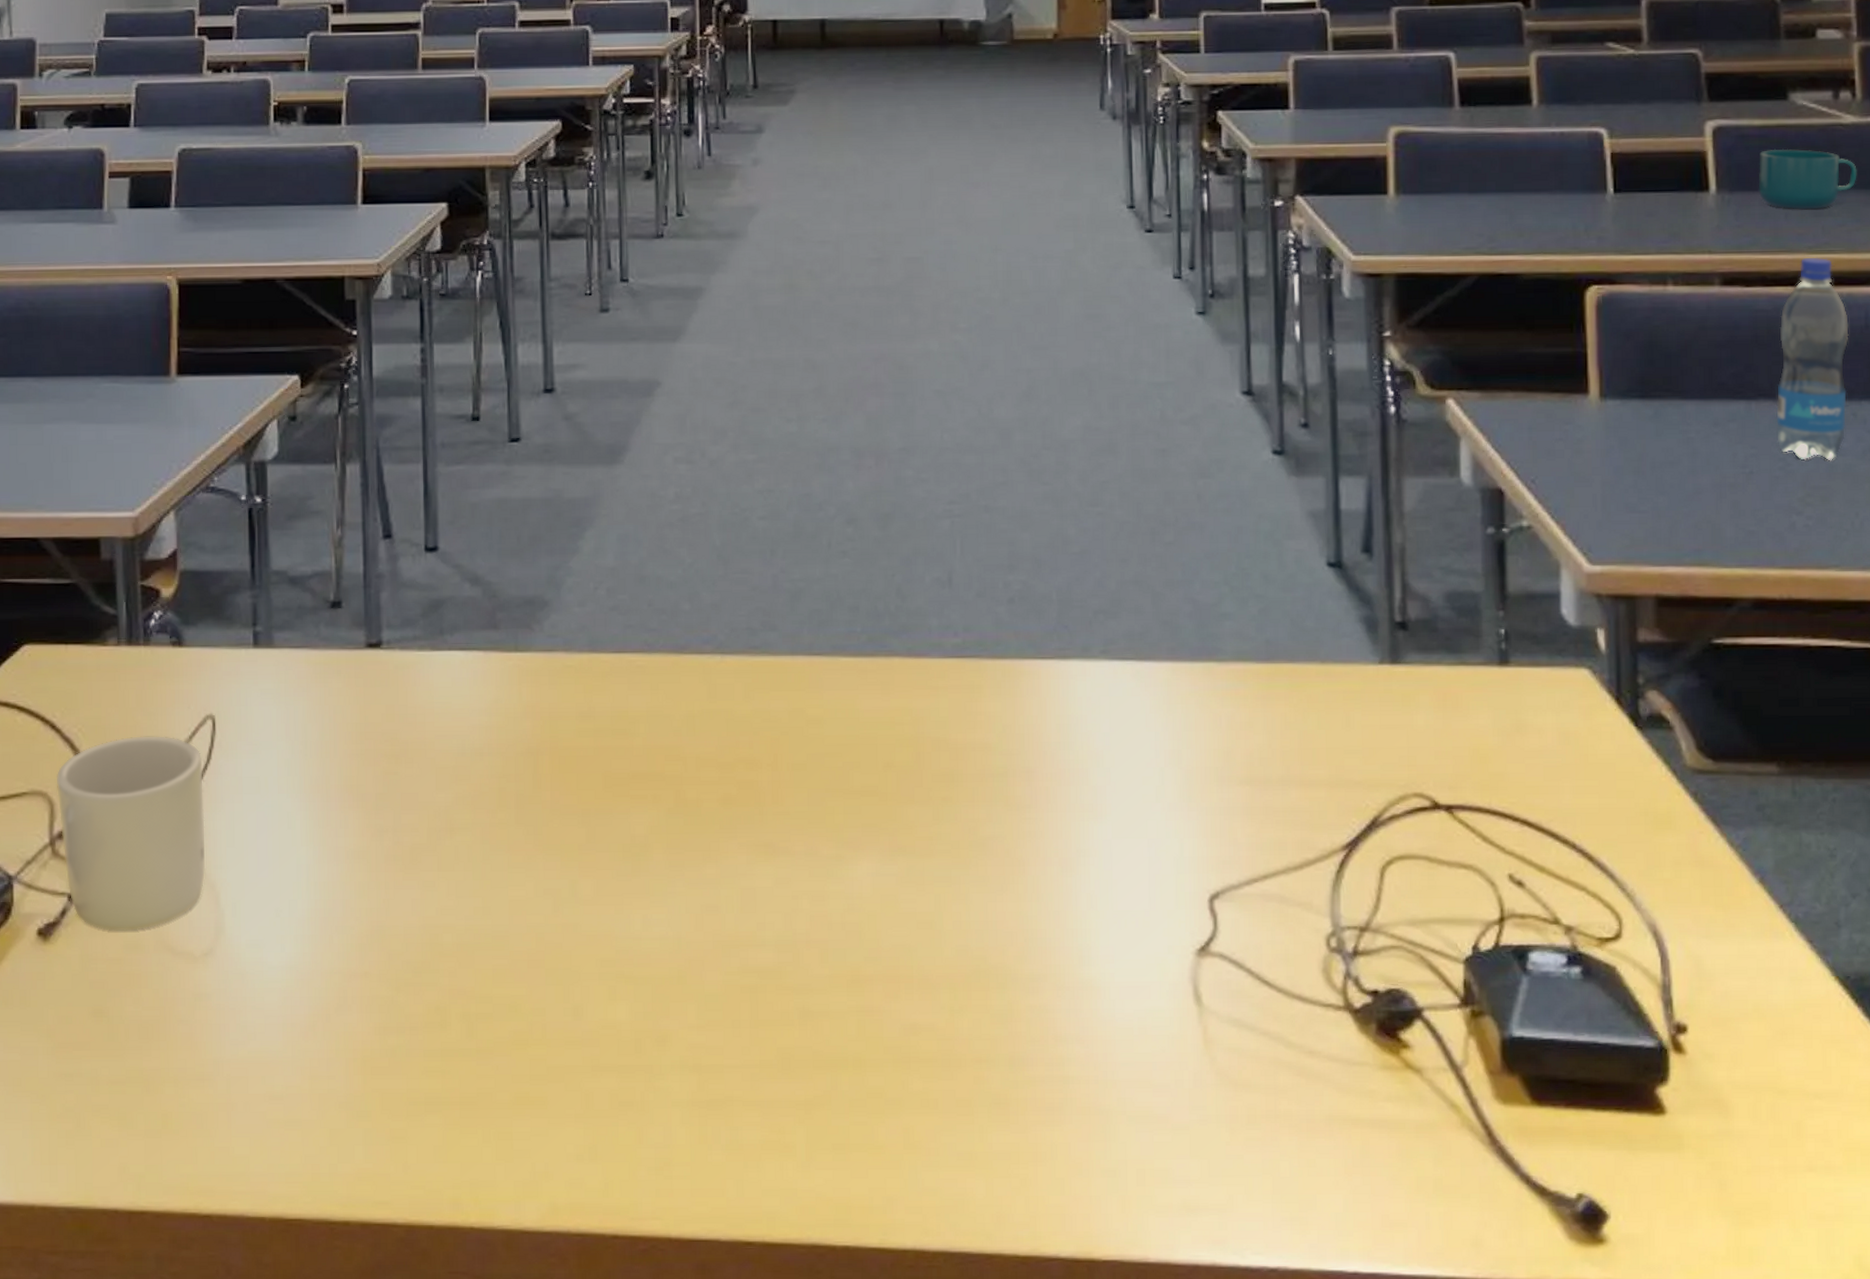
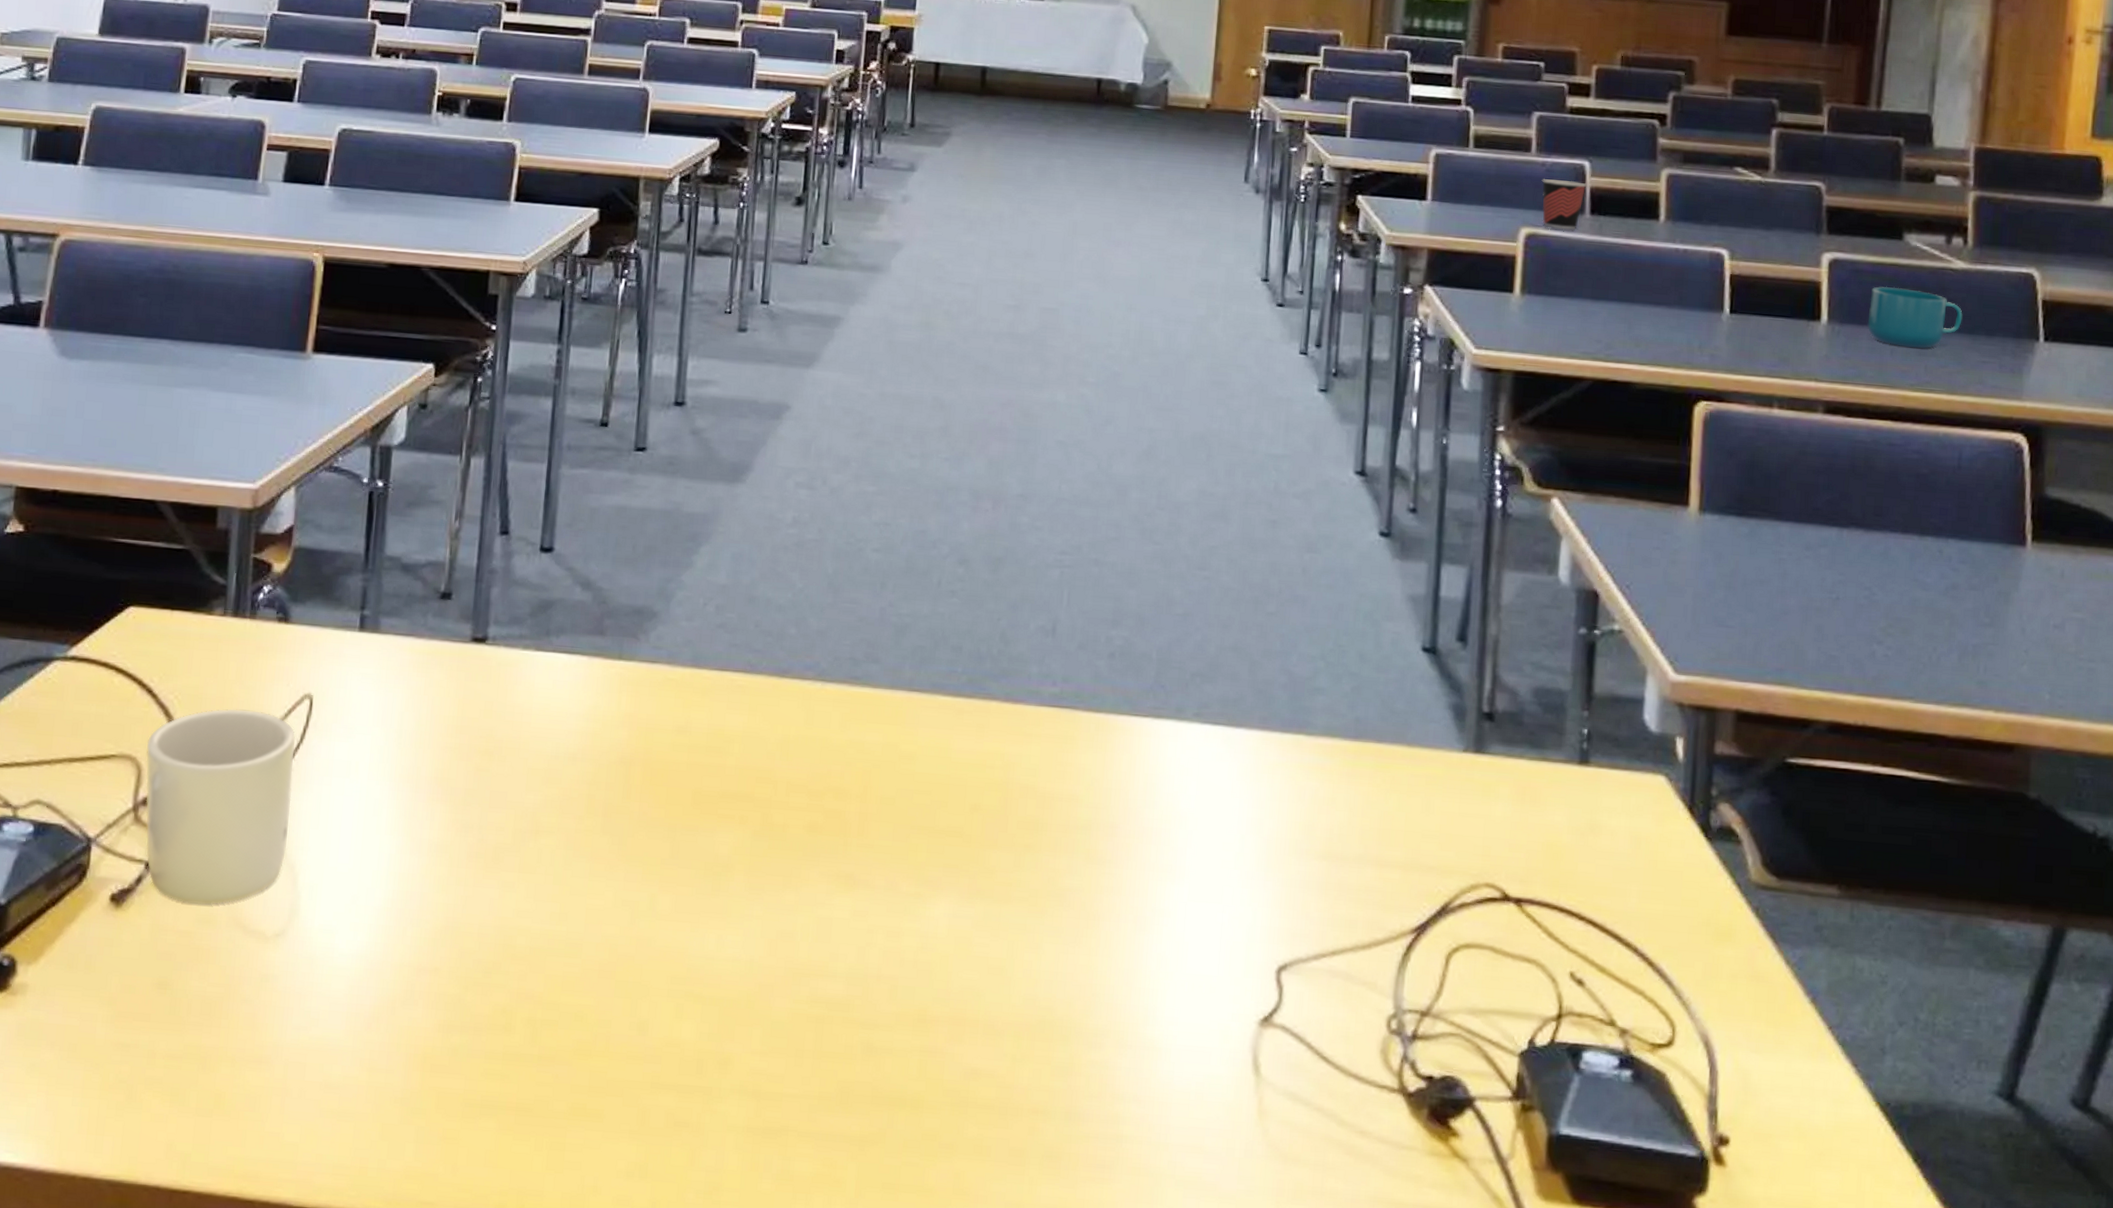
cup: none [1406,74,1454,126] -> present [1541,179,1587,232]
bottle: present [1776,257,1849,461] -> none [1864,395,1943,595]

